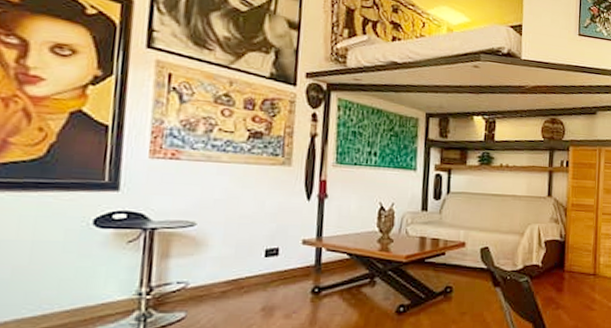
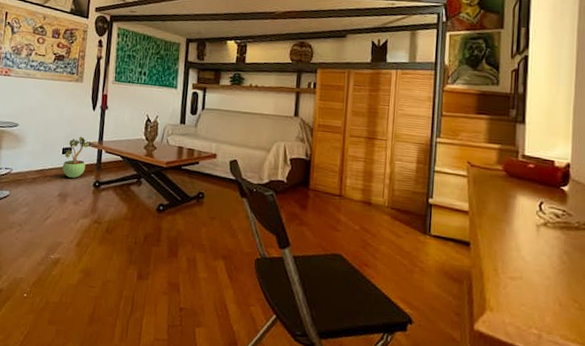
potted plant: none [266,233,306,286] -> present [62,136,91,178]

